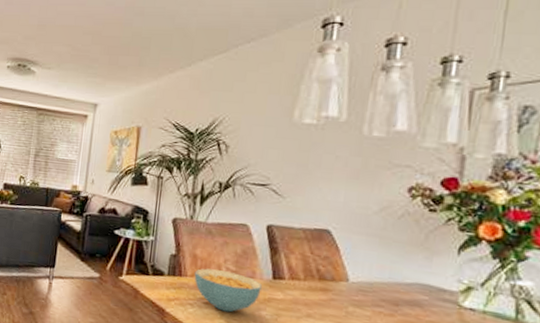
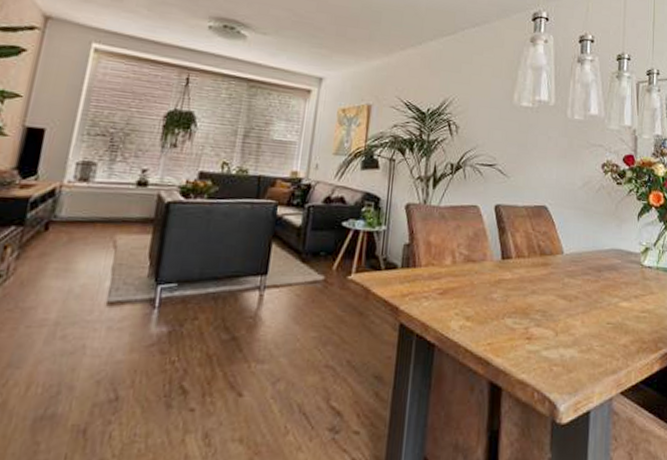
cereal bowl: present [194,268,262,313] -> none [428,255,492,300]

